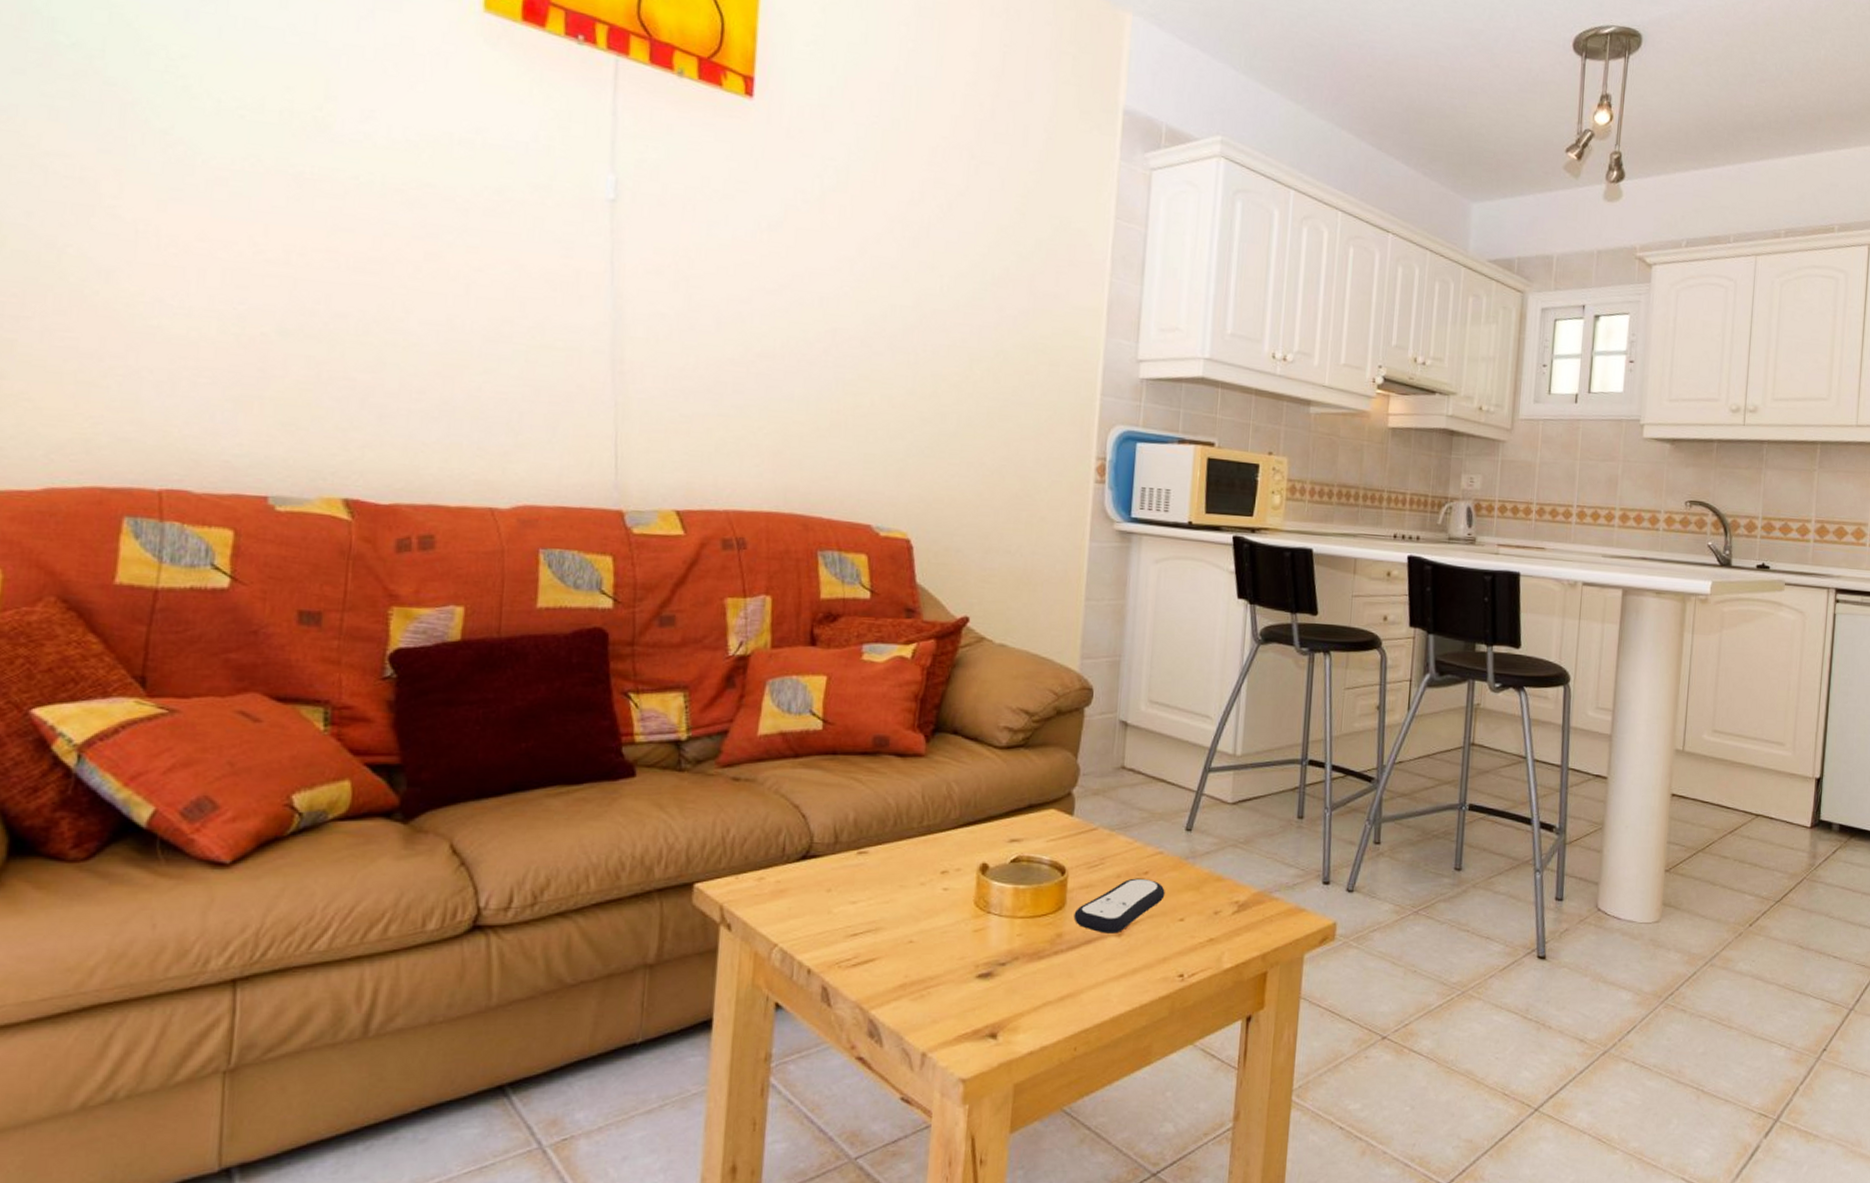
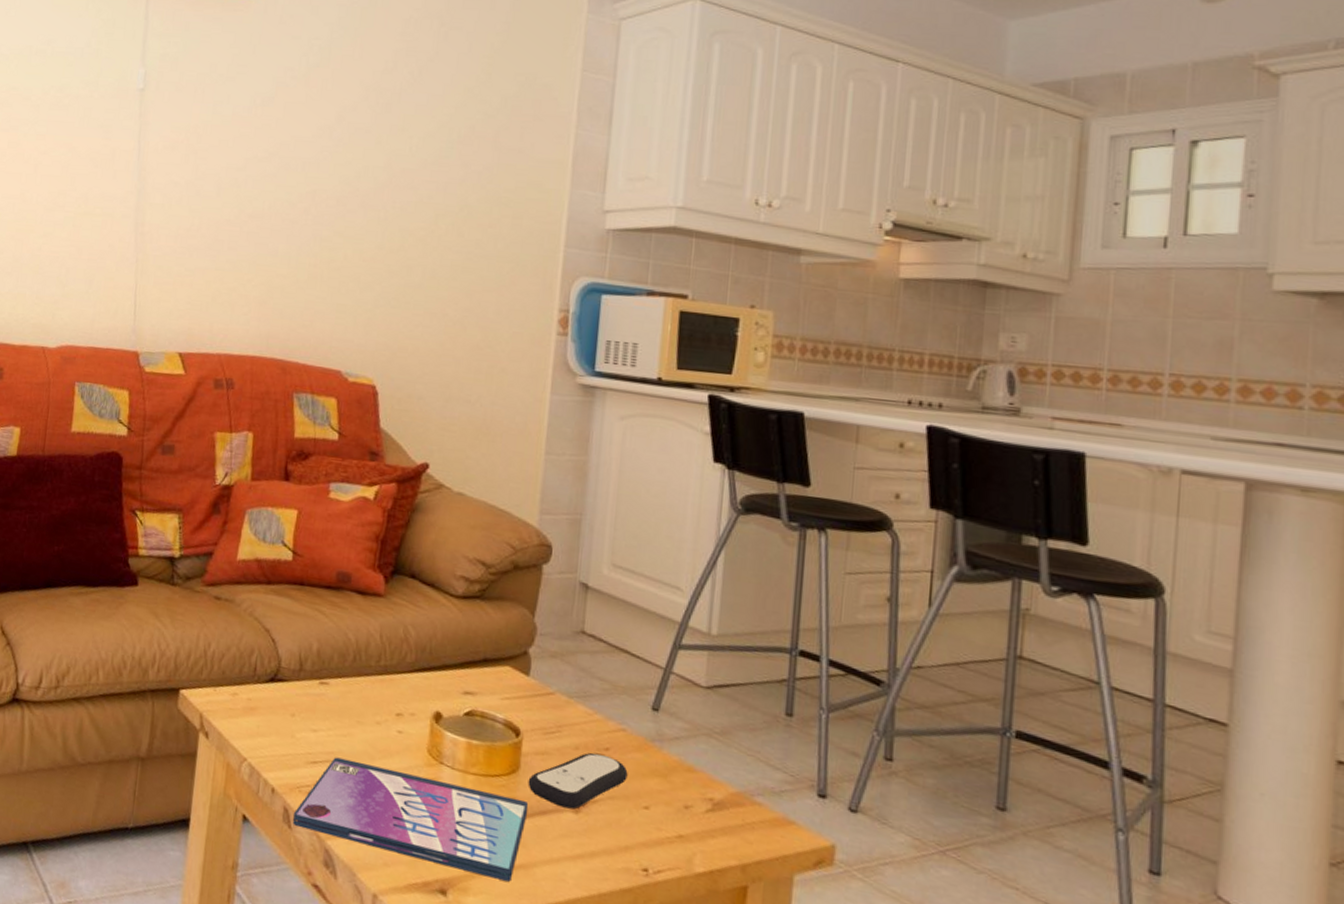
video game case: none [833,925,1075,1012] -> present [293,757,529,882]

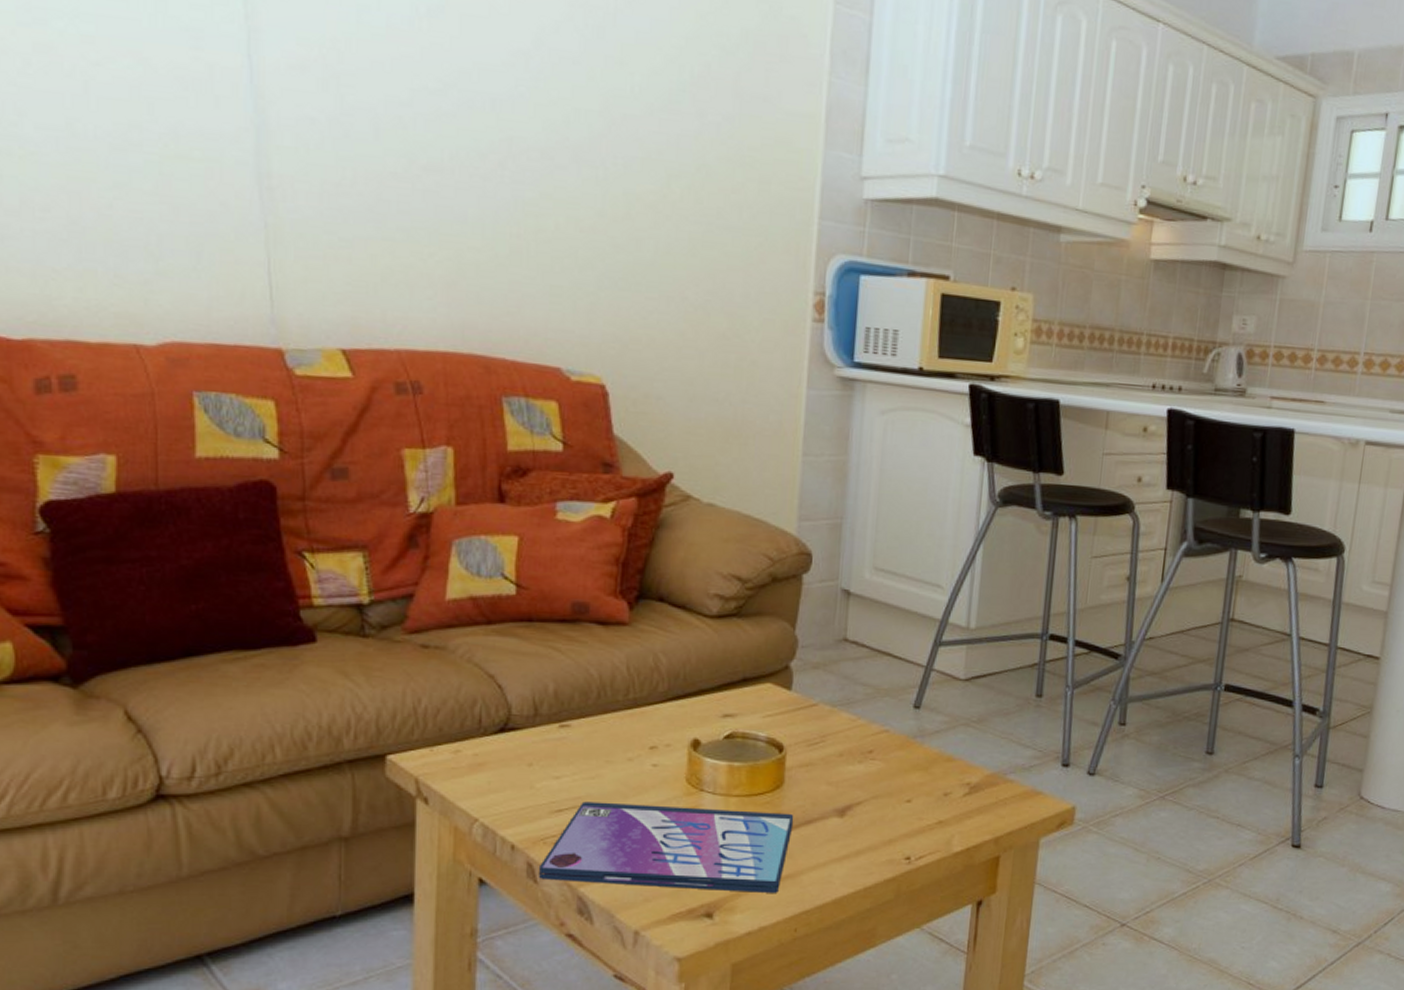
remote control: present [528,752,628,810] -> none [792,757,891,814]

